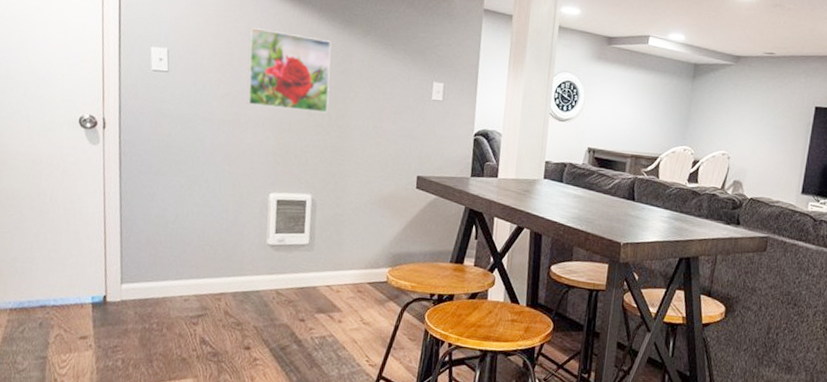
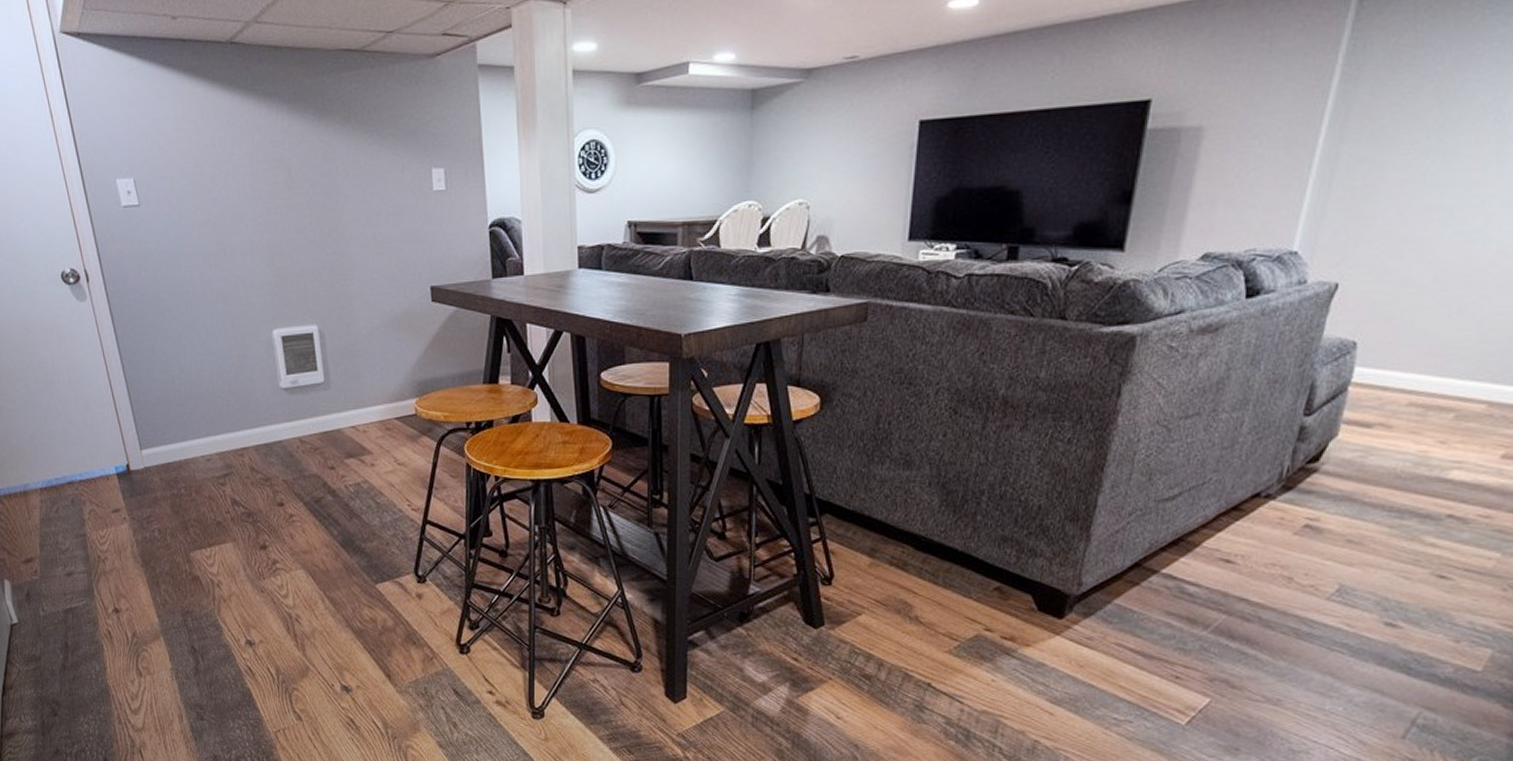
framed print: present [247,27,332,113] -> none [215,136,318,230]

